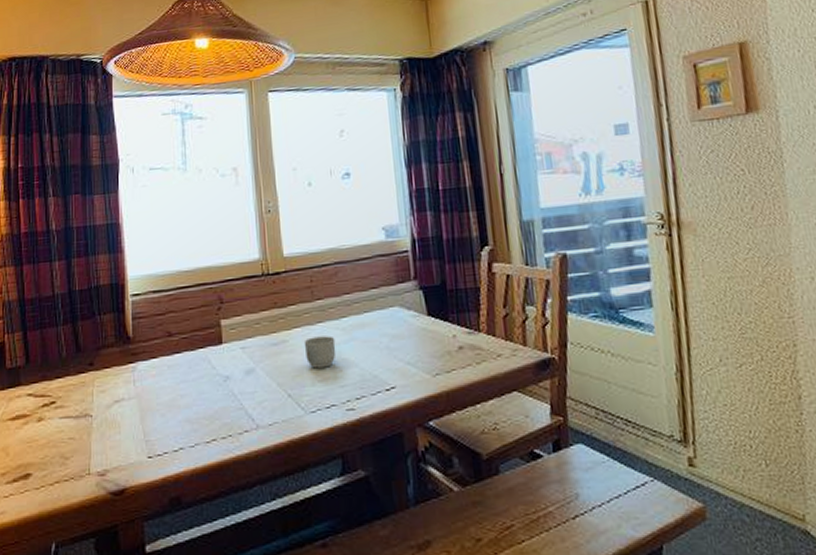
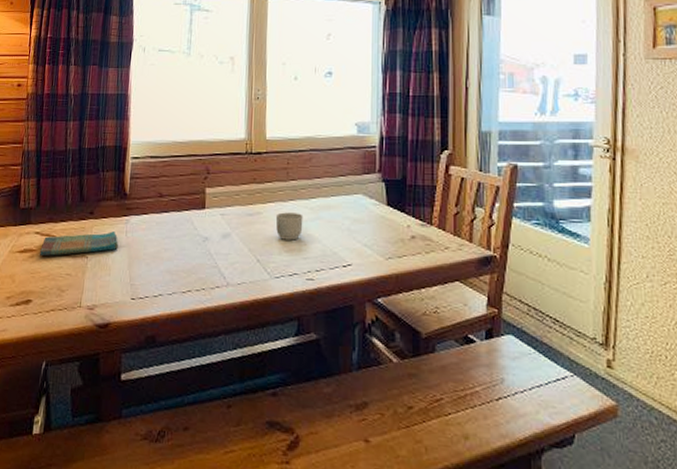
dish towel: none [34,382,126,422] -> present [39,231,118,257]

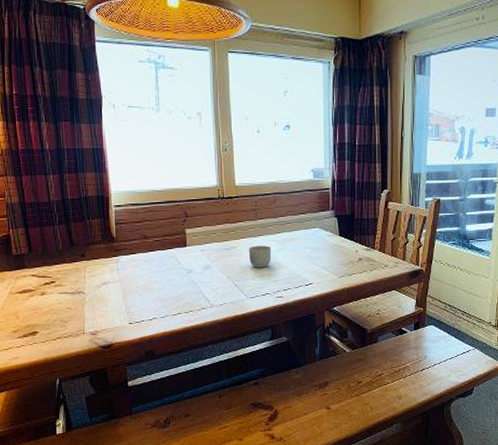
dish towel: present [39,231,118,257] -> none [38,270,112,295]

